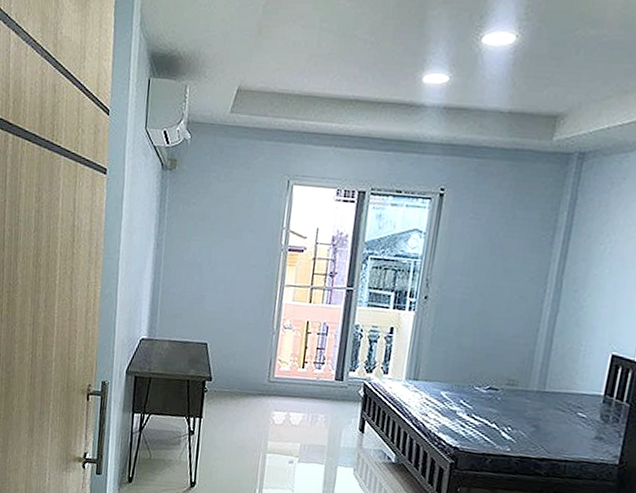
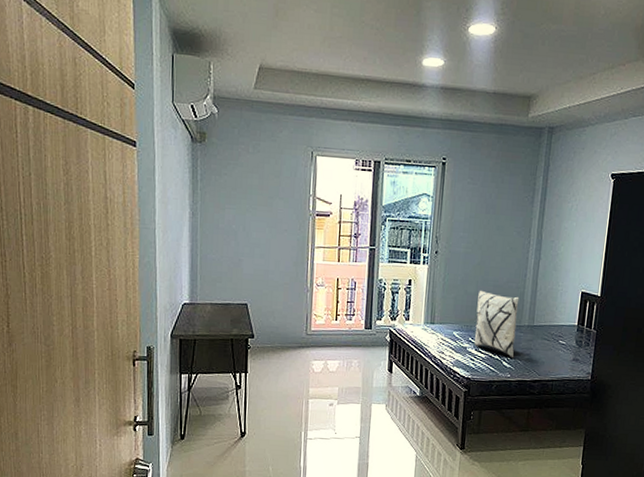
decorative pillow: none [466,344,528,429] -> present [474,290,519,358]

